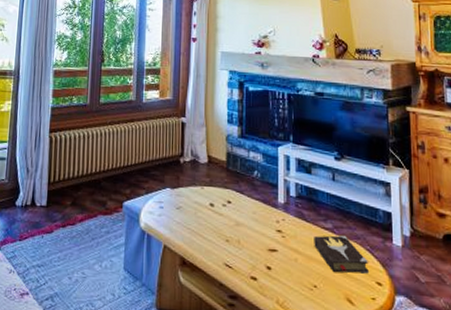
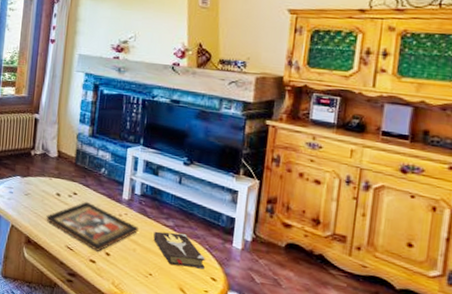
decorative tray: none [201,209,299,266] -> present [46,201,140,252]

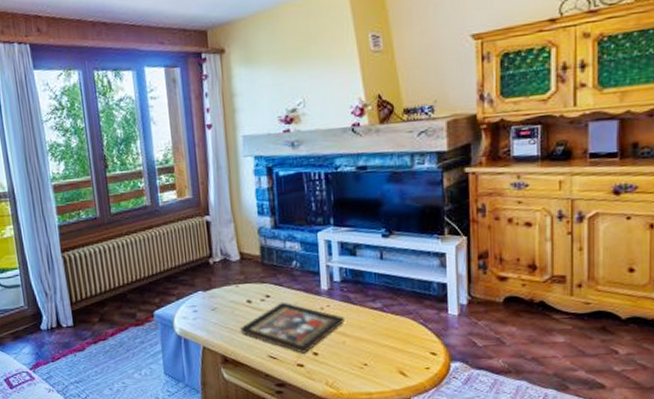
hardback book: present [153,231,205,270] -> none [362,313,422,348]

